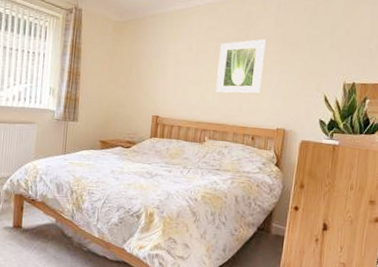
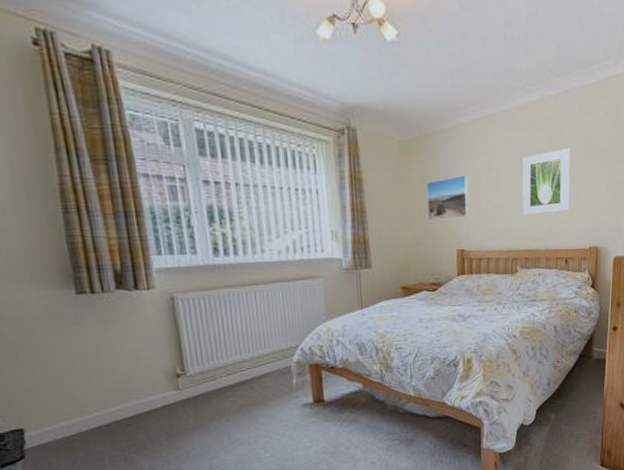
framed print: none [131,53,169,90] -> present [427,174,468,222]

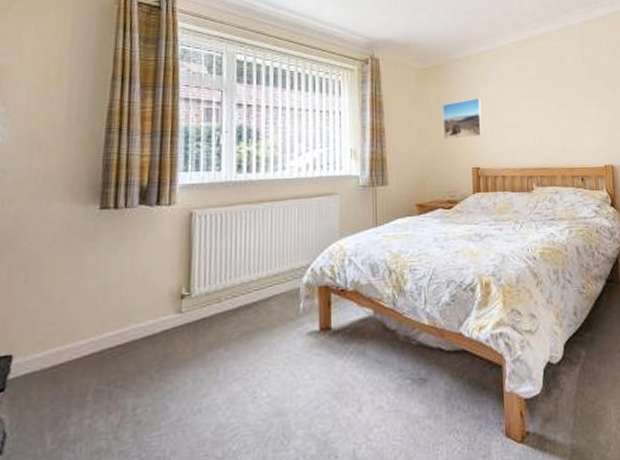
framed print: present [522,149,570,215] -> none [532,74,581,134]

